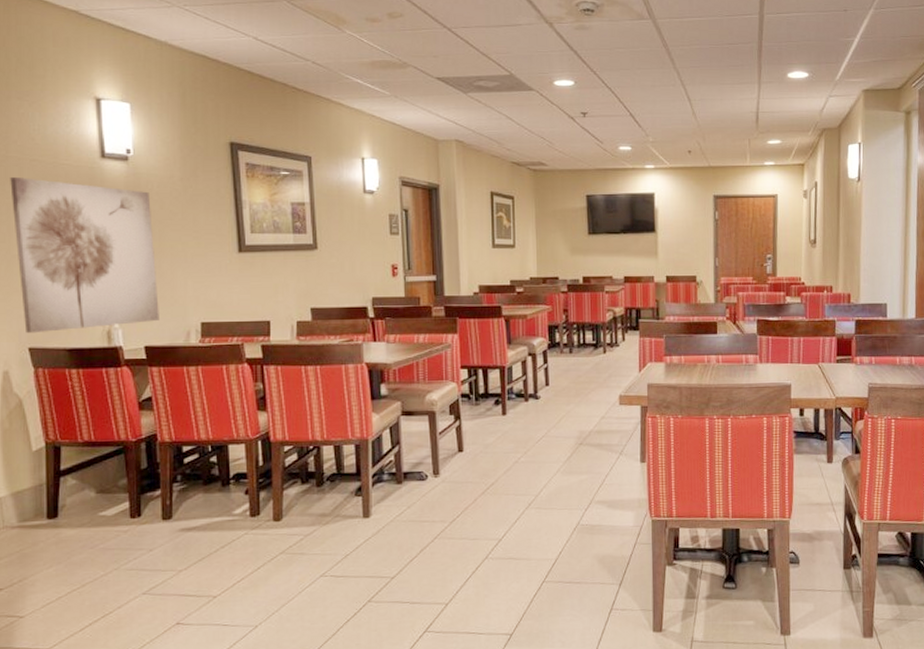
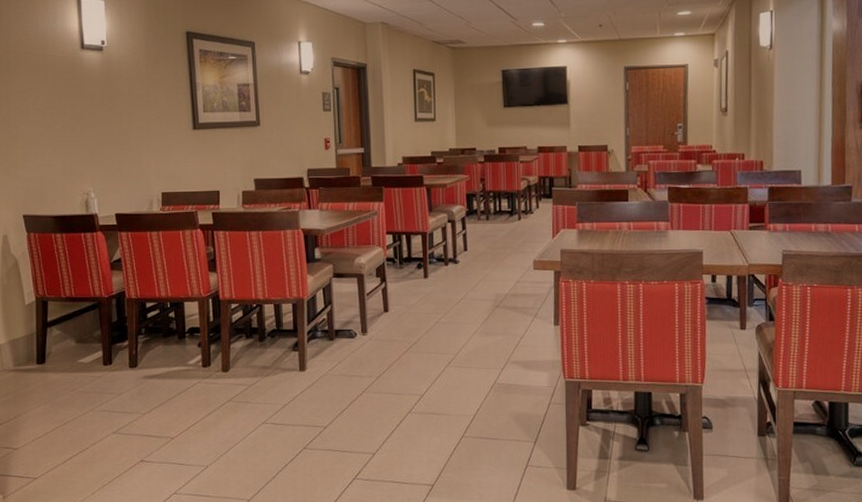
wall art: present [10,176,159,334] -> none [9,67,127,203]

